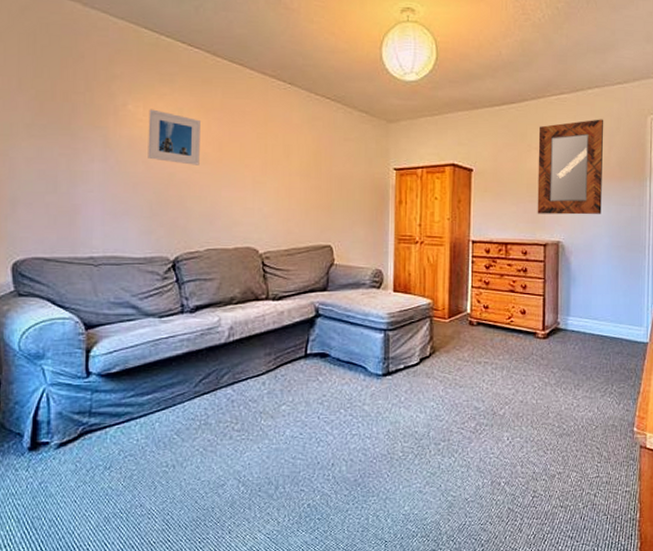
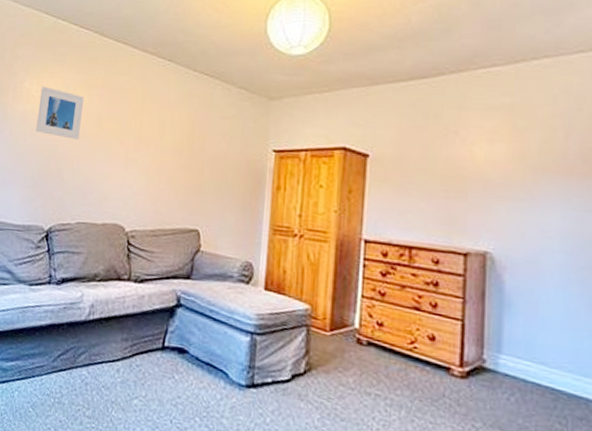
home mirror: present [537,119,604,215] -> none [455,97,558,221]

